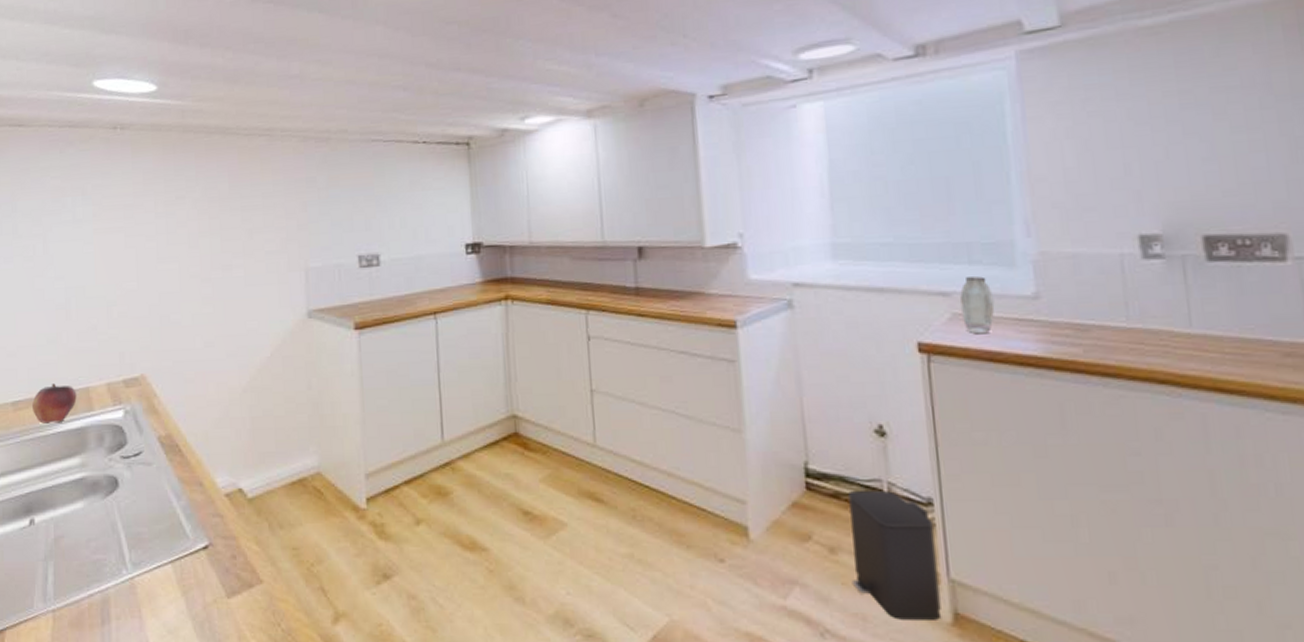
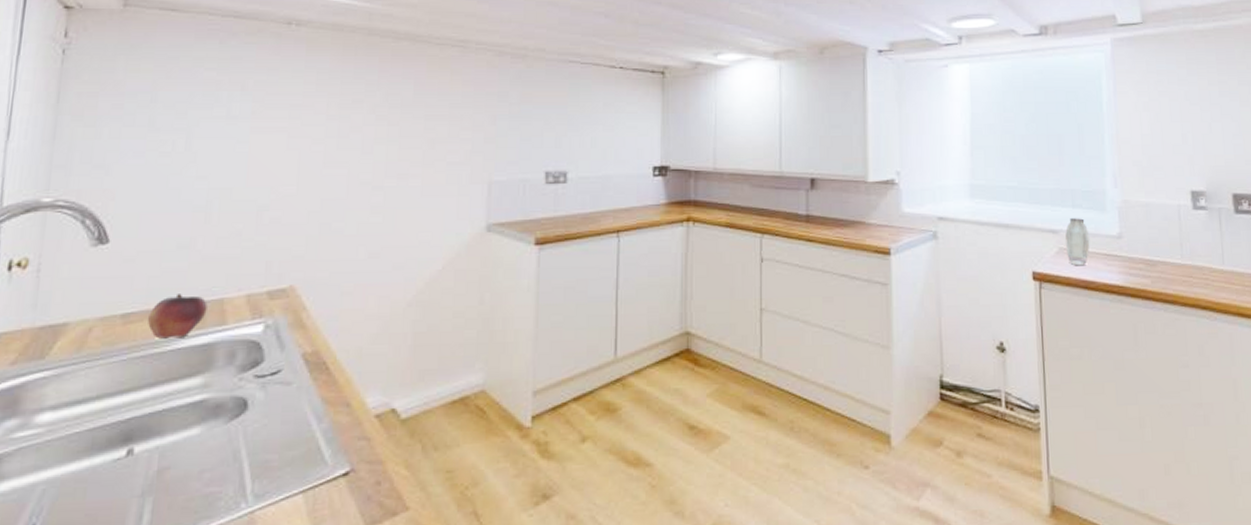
pedal bin: present [848,491,941,620] -> none [973,400,1042,514]

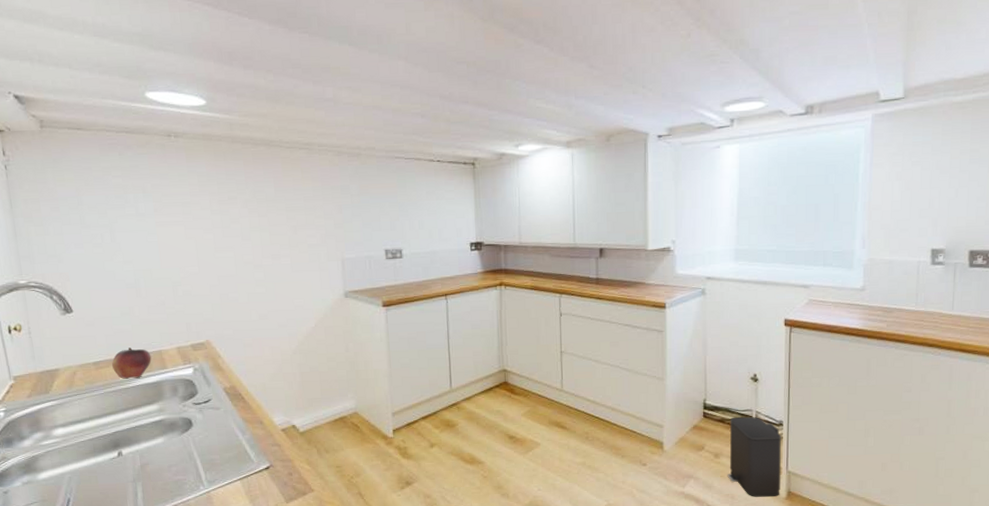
pedal bin: none [973,400,1042,514] -> present [727,417,781,497]
vase: present [1064,218,1090,266] -> none [814,275,837,314]

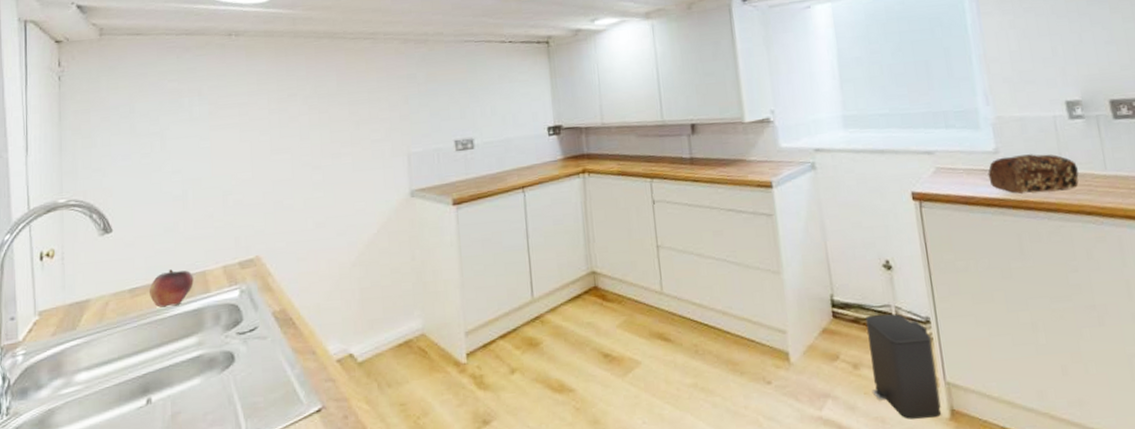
bread loaf: none [852,293,929,327] -> present [988,154,1079,195]

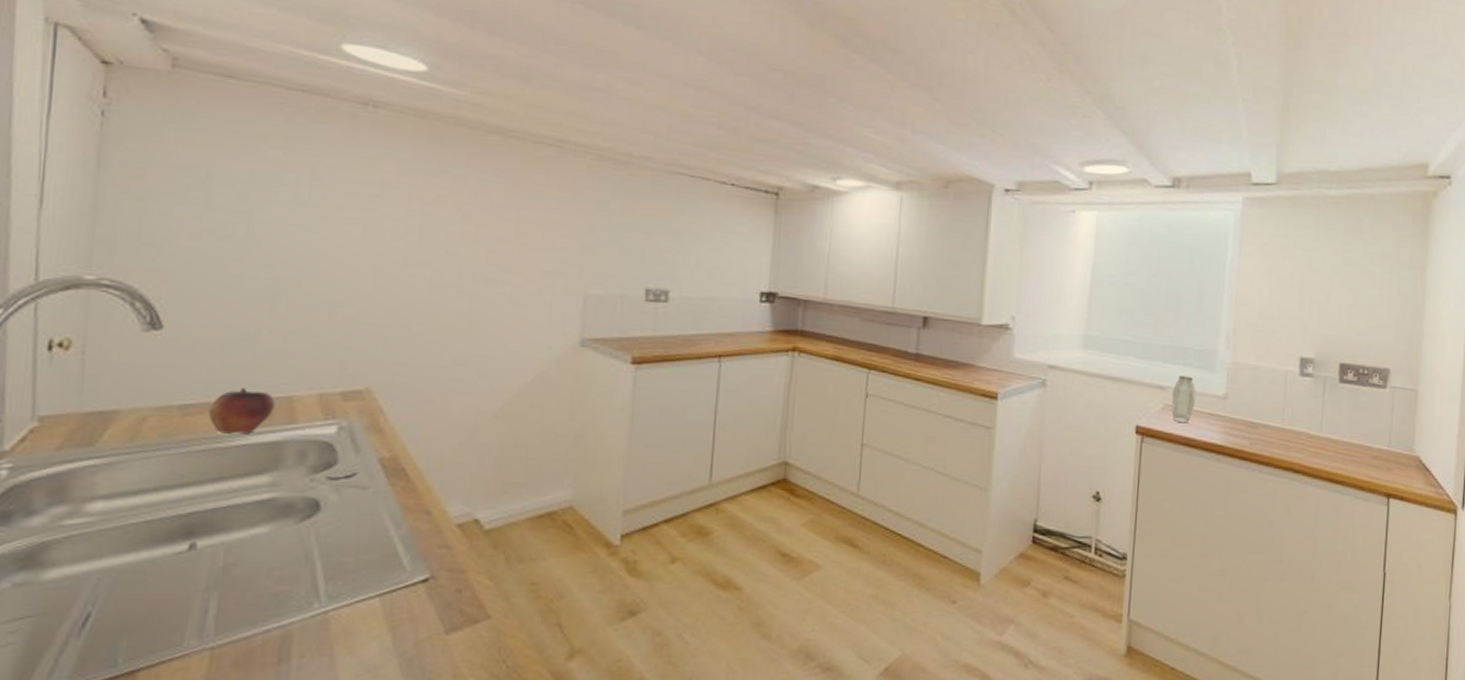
pedal bin: present [865,314,941,419] -> none [1055,546,1124,652]
vase: none [940,138,967,184] -> present [1171,376,1196,424]
bread loaf: present [988,154,1079,195] -> none [1212,403,1296,445]

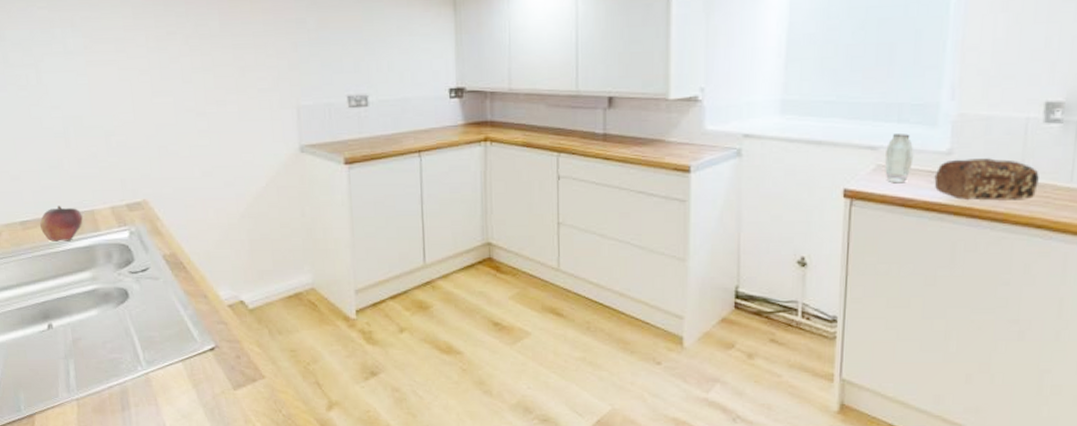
bread loaf: none [1212,403,1296,445] -> present [934,158,1039,201]

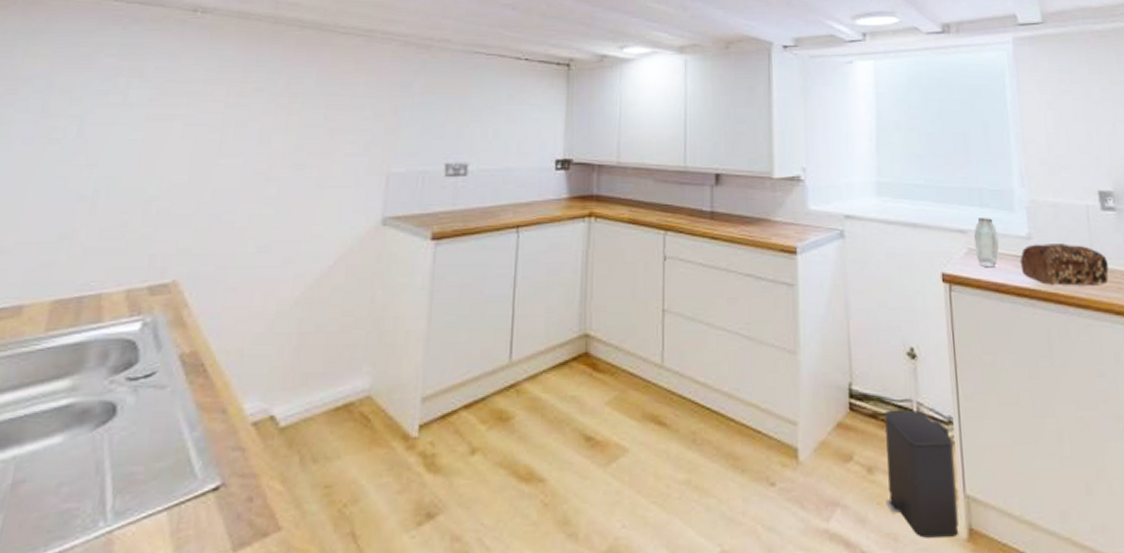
fruit: present [40,206,83,242] -> none [18,288,84,337]
pedal bin: none [763,310,834,409] -> present [885,410,959,538]

